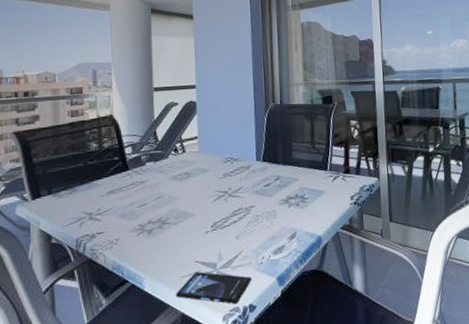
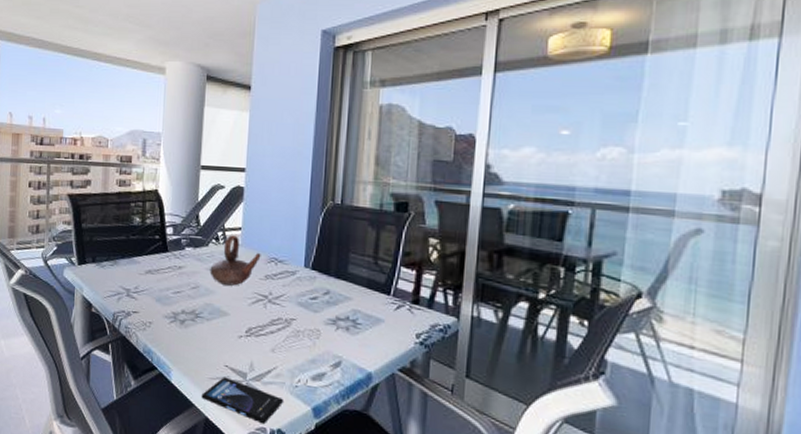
teapot: none [172,144,218,190] -> present [210,235,261,286]

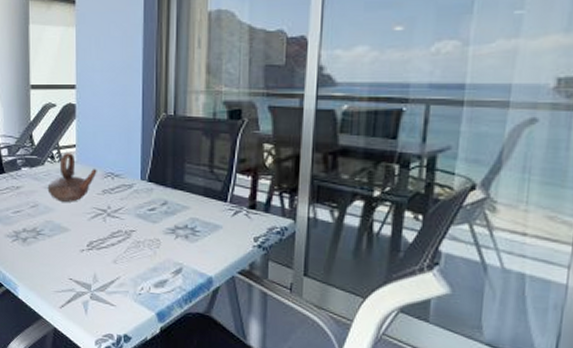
smartphone: present [201,377,283,425] -> none [49,289,128,331]

